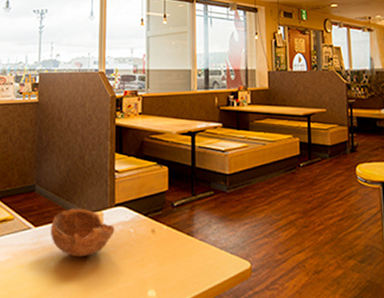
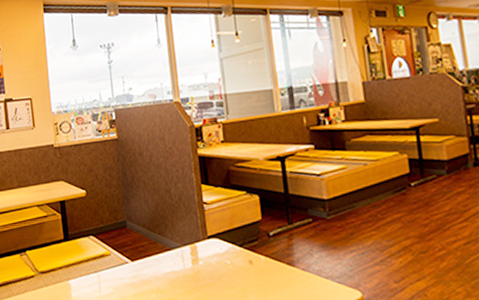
bowl: present [50,208,115,258] -> none [146,241,211,290]

